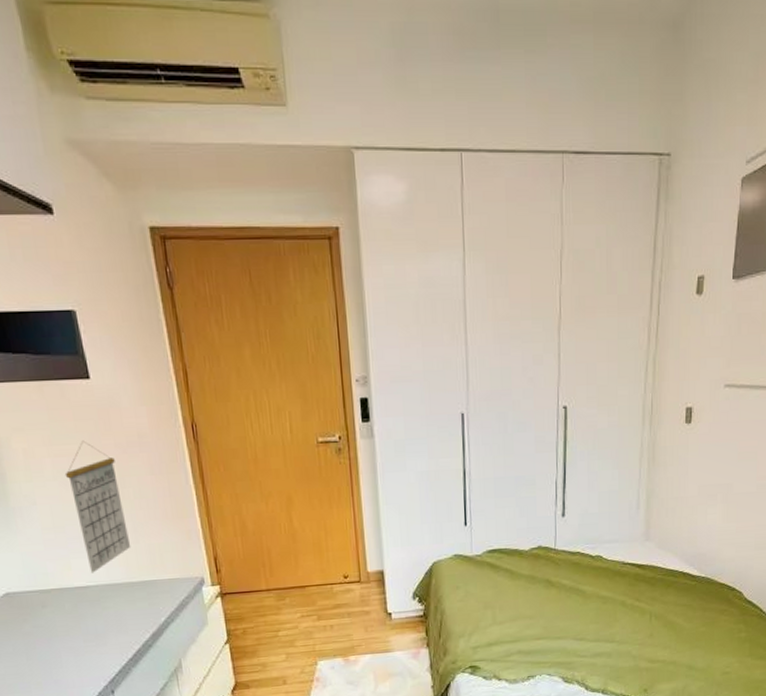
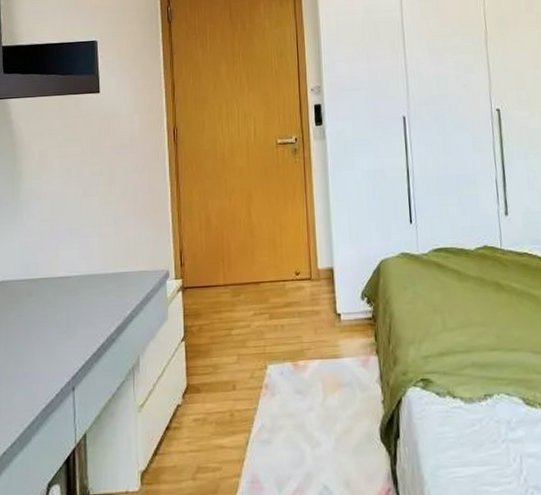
calendar: present [64,440,131,573] -> none [67,143,111,264]

